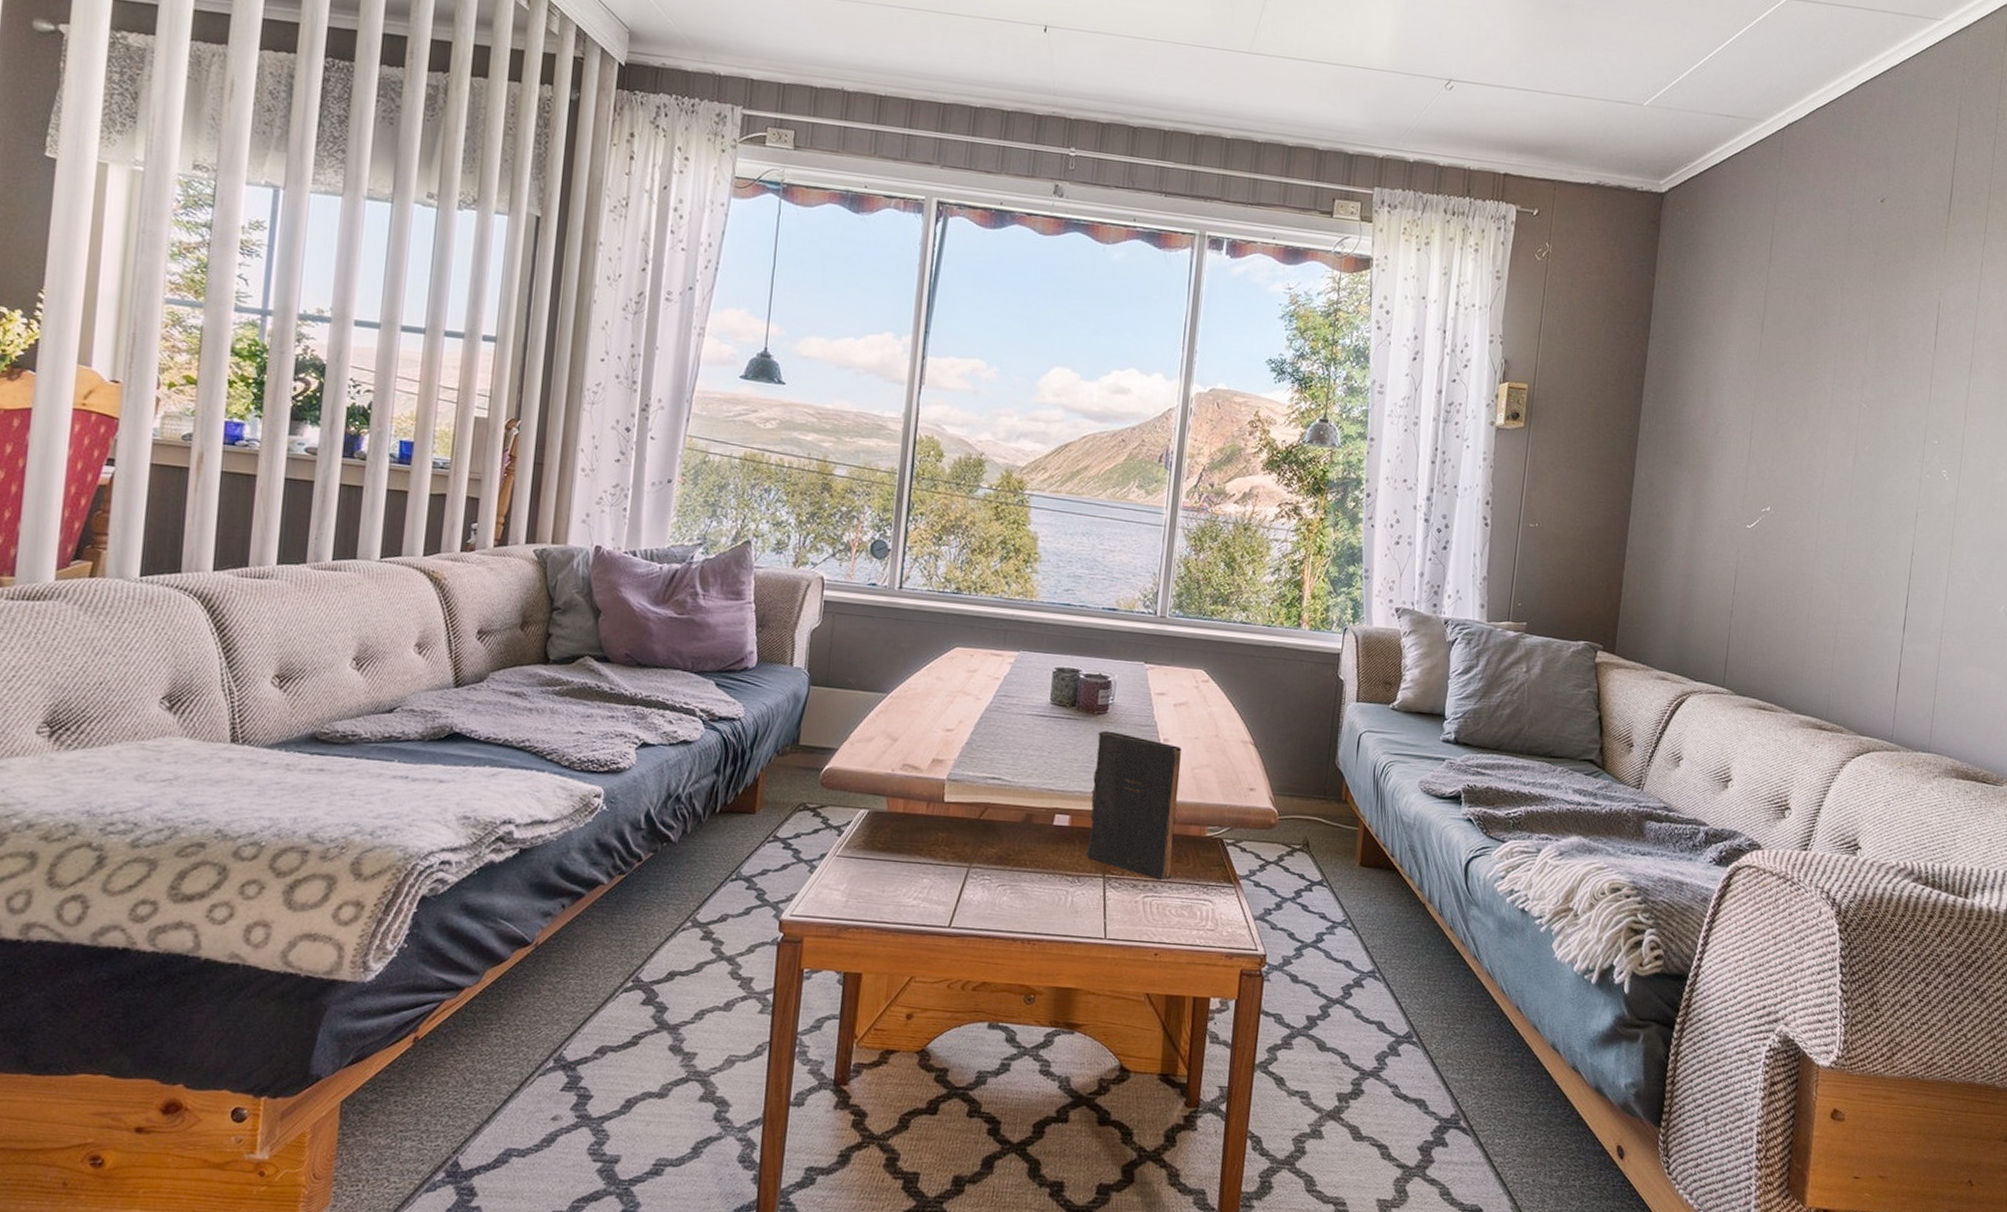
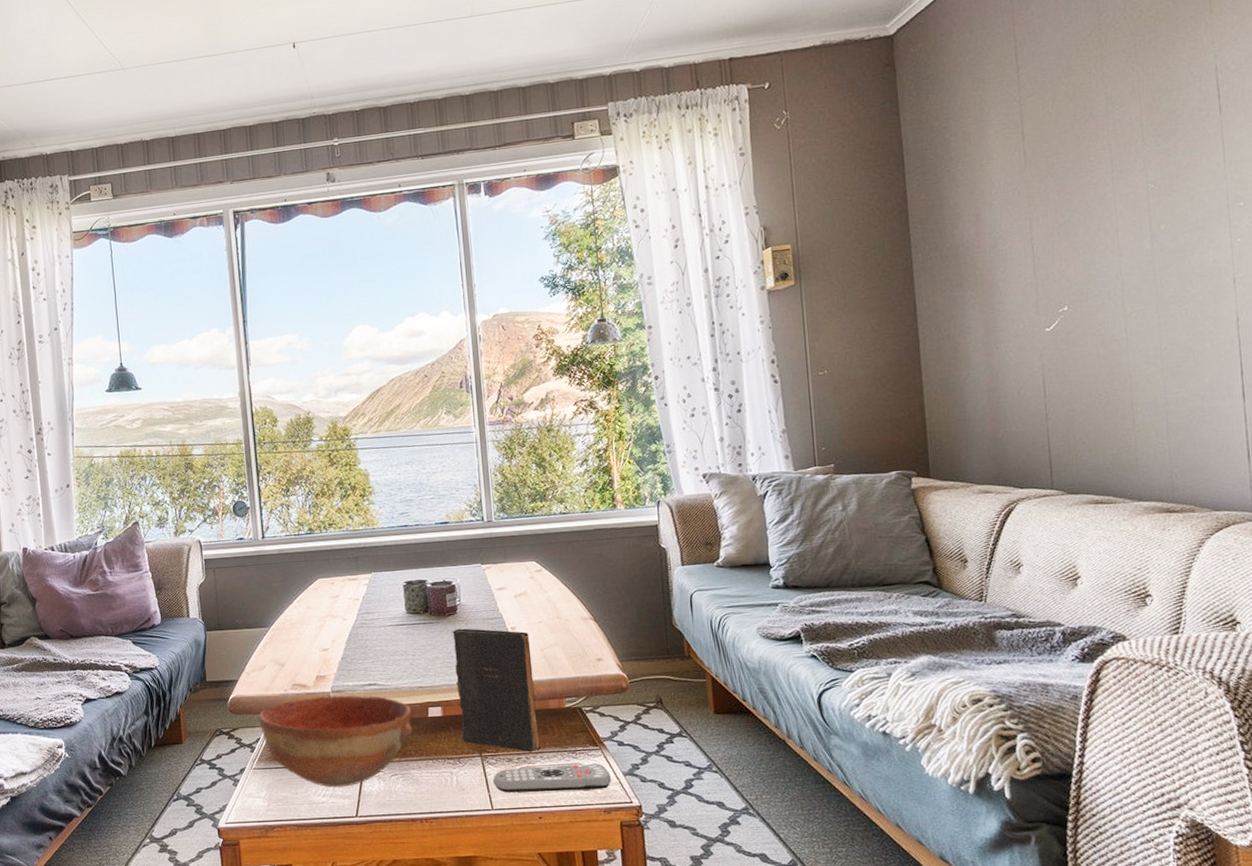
bowl: none [854,782,1036,892] -> present [258,695,412,788]
remote control: none [1111,895,1241,932] -> present [492,763,612,793]

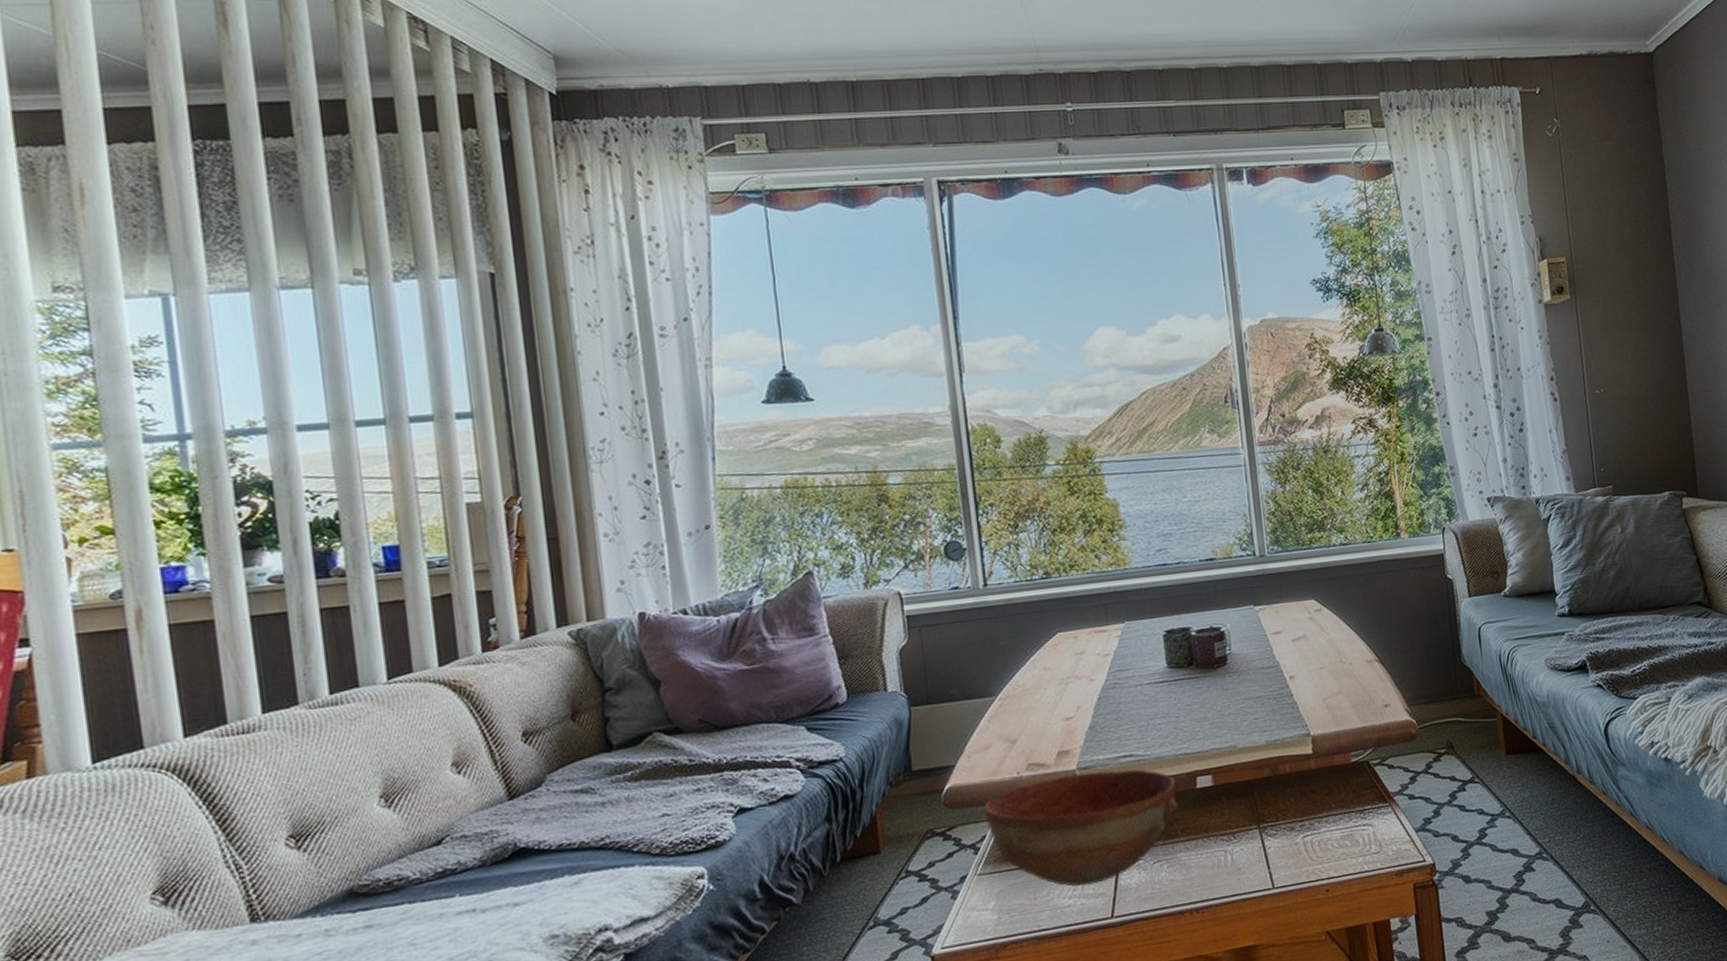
book: present [452,628,542,753] -> none [1222,680,1327,818]
remote control: present [492,763,612,793] -> none [1273,821,1404,867]

